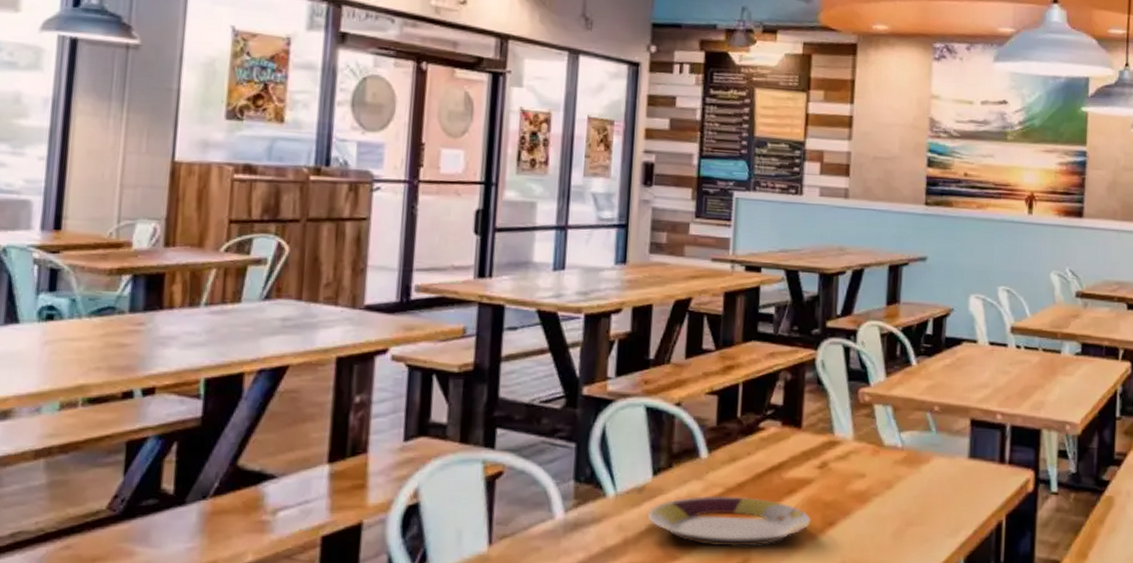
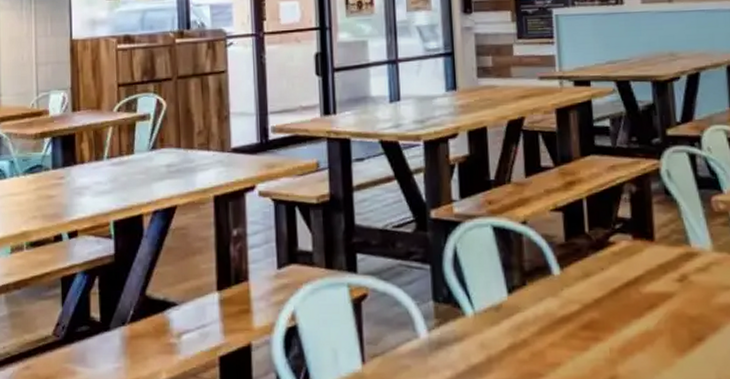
plate: present [648,495,812,547] -> none [508,312,678,364]

